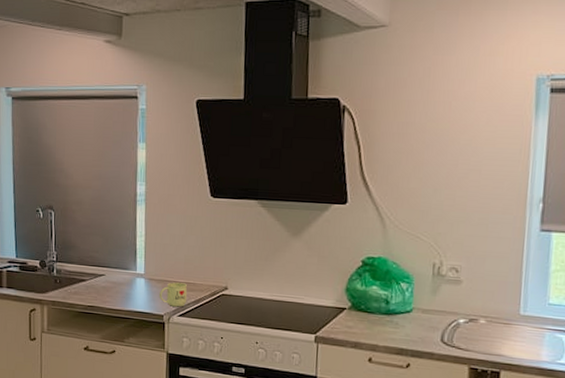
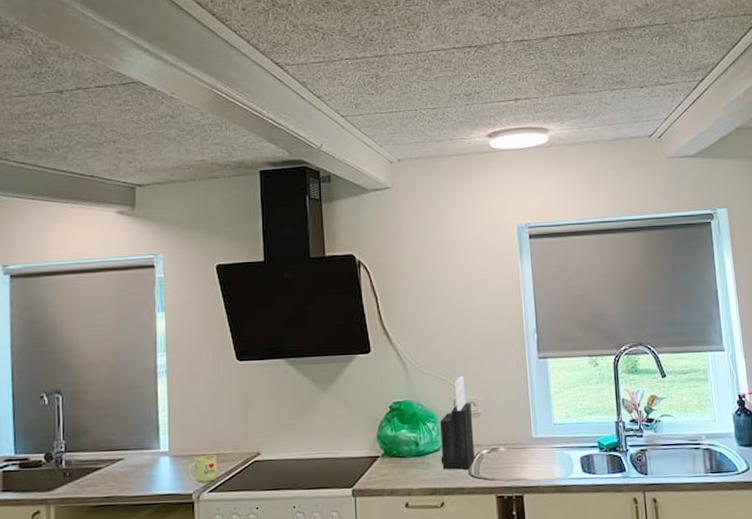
knife block: none [411,240,453,336] -> present [440,376,475,470]

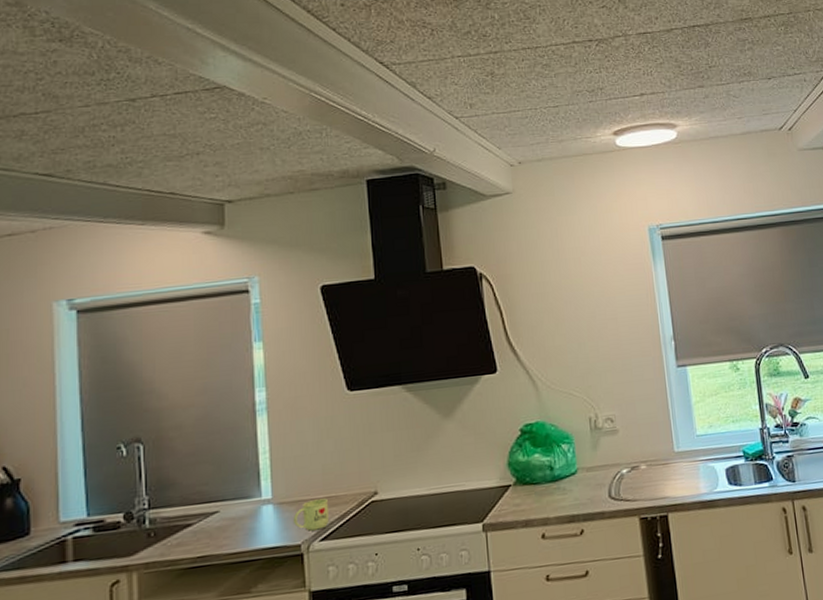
knife block: present [440,376,475,470] -> none [576,391,614,494]

